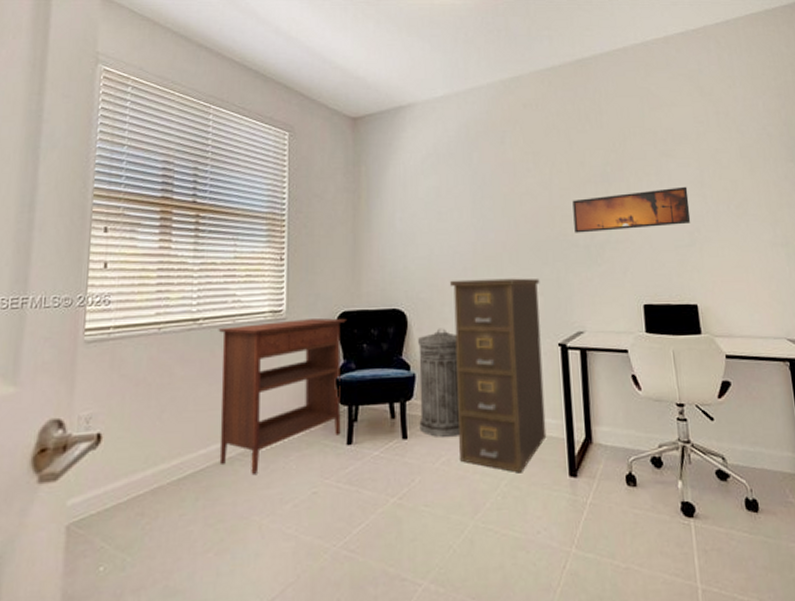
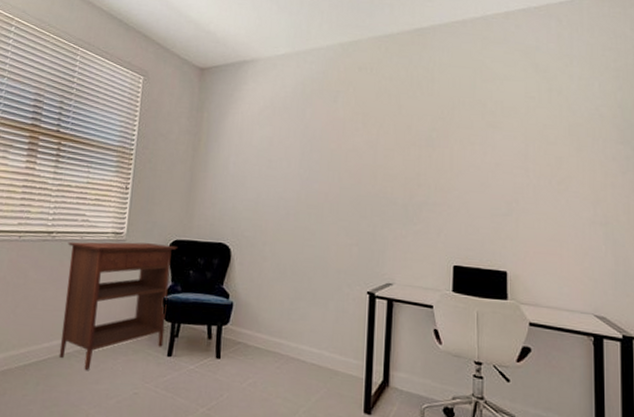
trash can: present [418,328,461,437] -> none [232,264,274,363]
filing cabinet: present [450,278,547,473] -> none [265,223,356,404]
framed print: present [572,186,691,233] -> none [394,158,511,195]

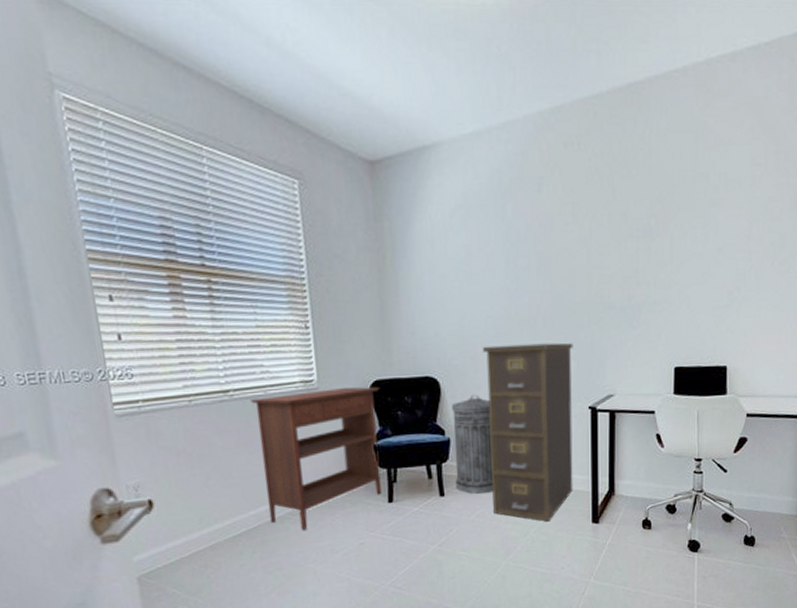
trash can: none [232,264,274,363] -> present [452,394,494,494]
filing cabinet: none [265,223,356,404] -> present [483,342,574,522]

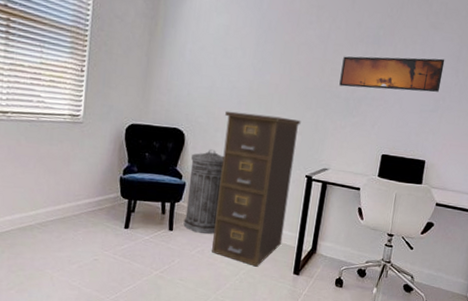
console table: present [250,387,382,530] -> none [21,122,135,240]
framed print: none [612,241,734,295] -> present [339,56,445,93]

